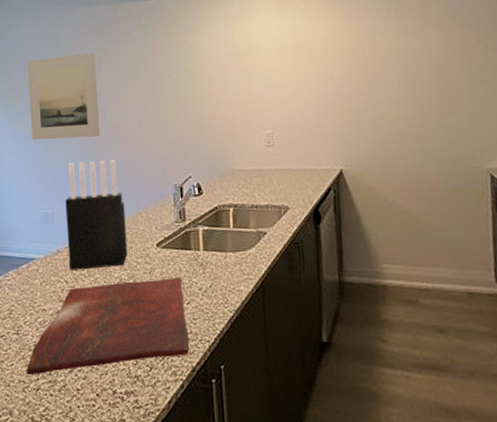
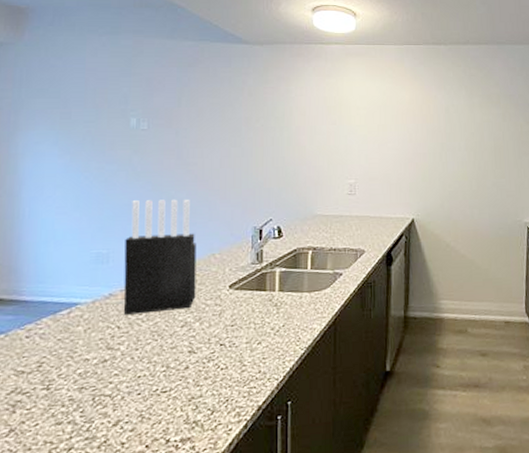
cutting board: present [26,277,190,376] -> none [56,318,257,435]
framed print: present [27,52,101,141] -> none [87,86,175,175]

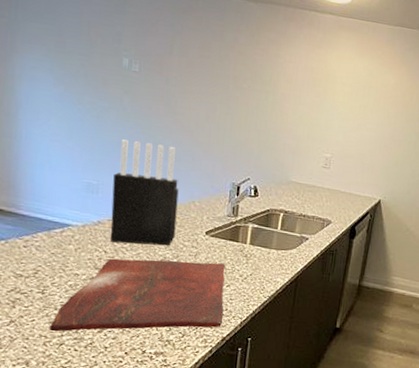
cutting board: none [56,318,257,435] -> present [49,258,226,332]

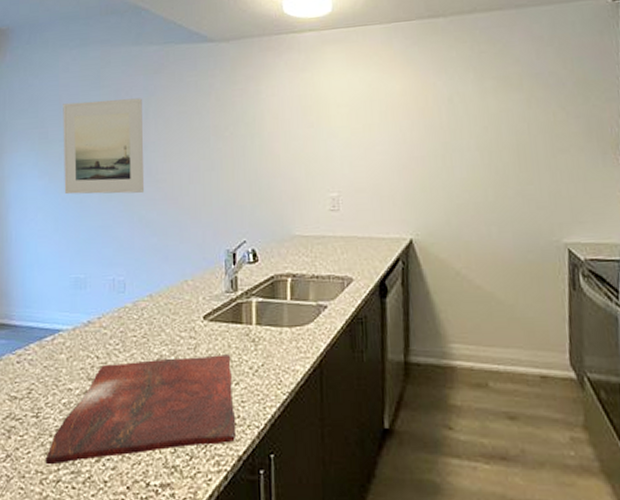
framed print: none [80,18,168,121] -> present [63,98,145,195]
knife block: present [110,139,179,246] -> none [100,220,170,344]

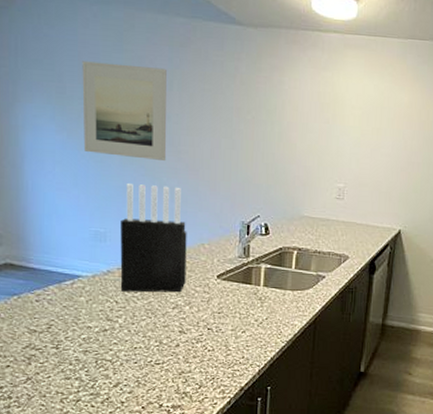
cutting board: present [45,354,236,465] -> none [66,307,241,388]
knife block: none [100,220,170,344] -> present [120,184,187,293]

